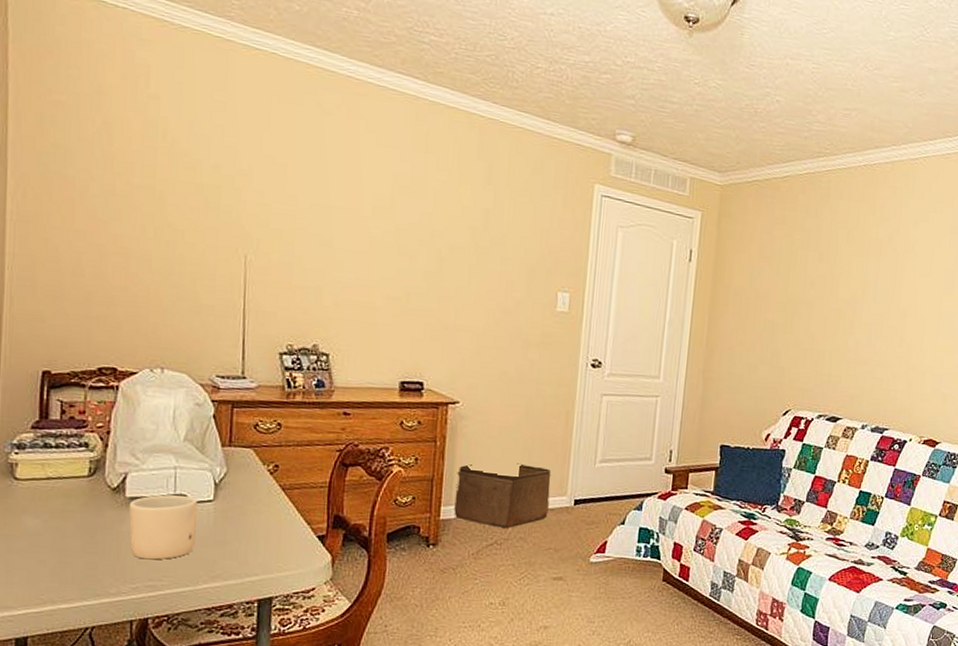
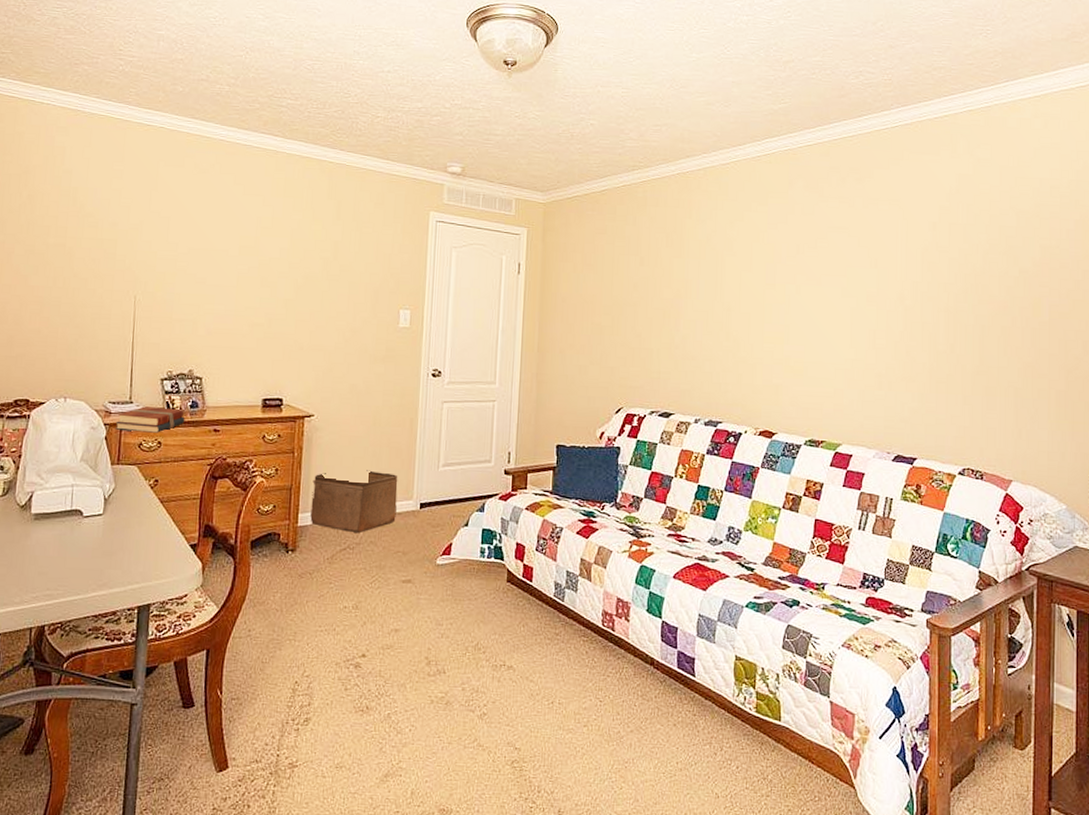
mug: present [128,494,197,560] -> none [32,510,90,571]
books: none [225,383,310,414] -> present [115,406,185,433]

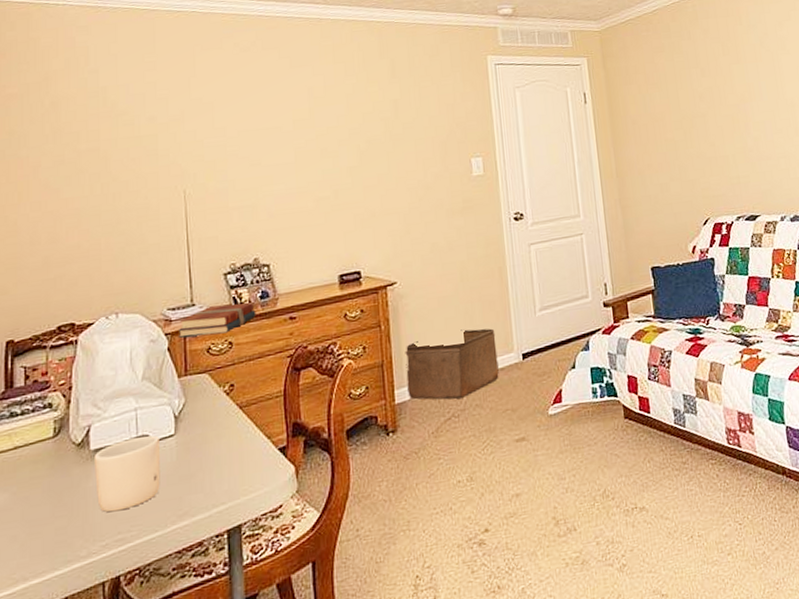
mug: none [32,510,90,571] -> present [93,435,160,513]

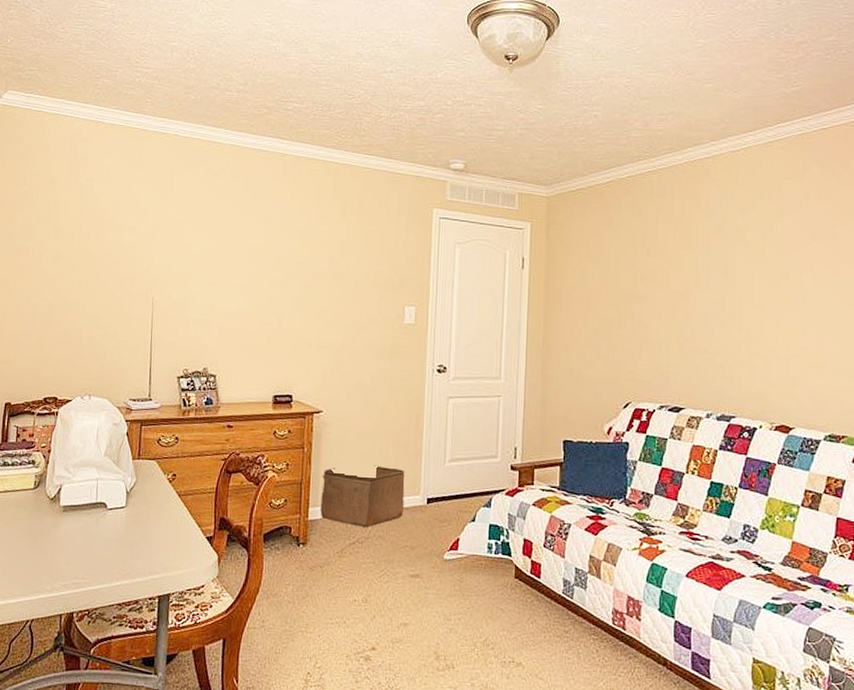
mug: present [93,435,160,513] -> none [61,502,113,560]
books: present [178,302,256,338] -> none [135,403,201,429]

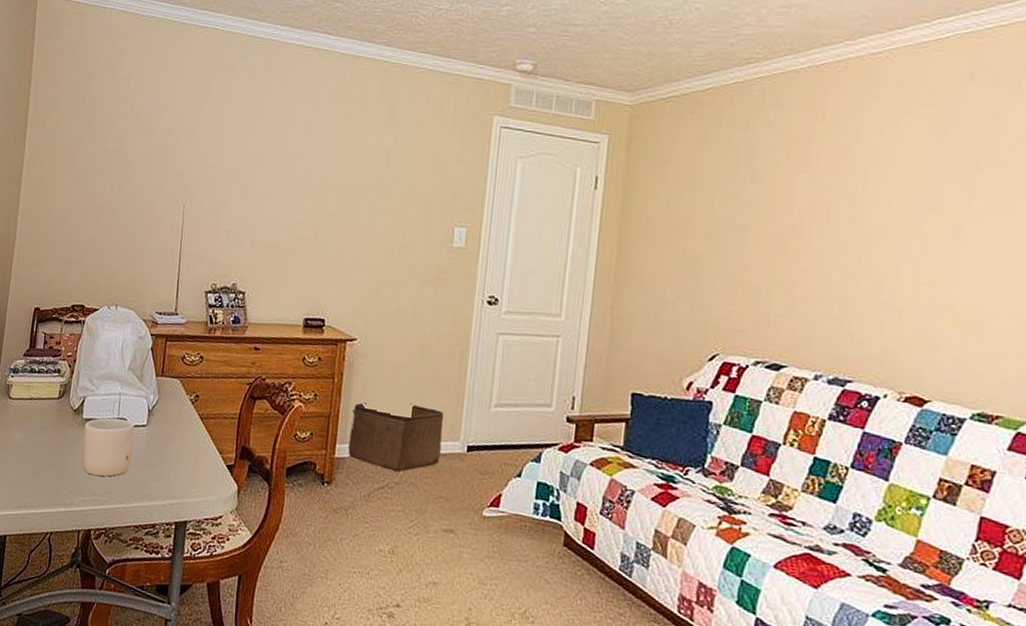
mug: none [61,502,113,560] -> present [82,417,135,477]

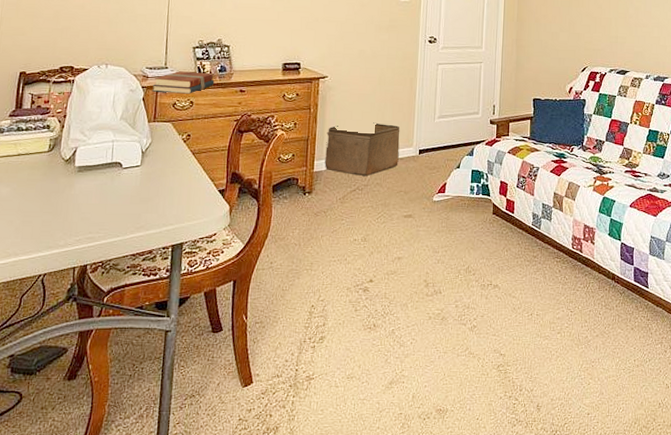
mug: present [82,417,135,477] -> none [76,162,129,216]
books: none [160,319,227,347] -> present [151,71,215,94]

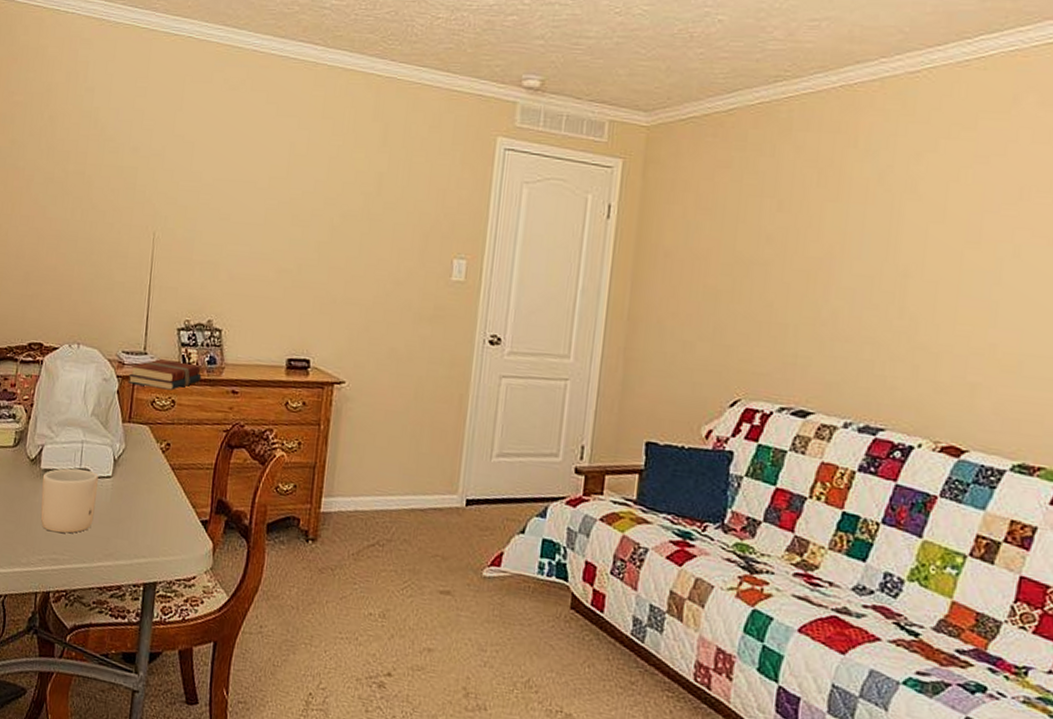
mug: none [76,162,129,216] -> present [40,468,99,534]
storage bin: present [325,122,400,177] -> none [335,452,441,528]

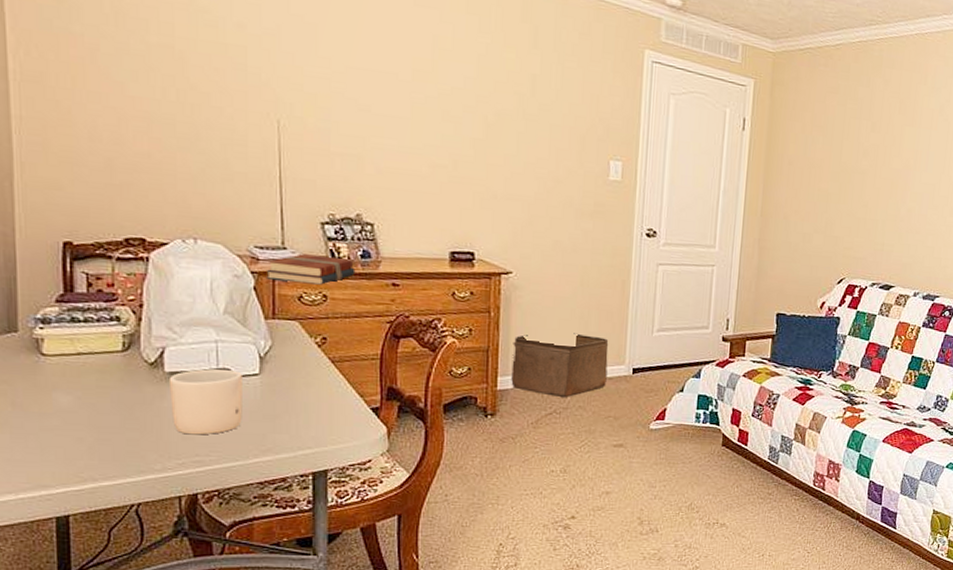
storage bin: none [335,452,441,528] -> present [511,333,609,398]

